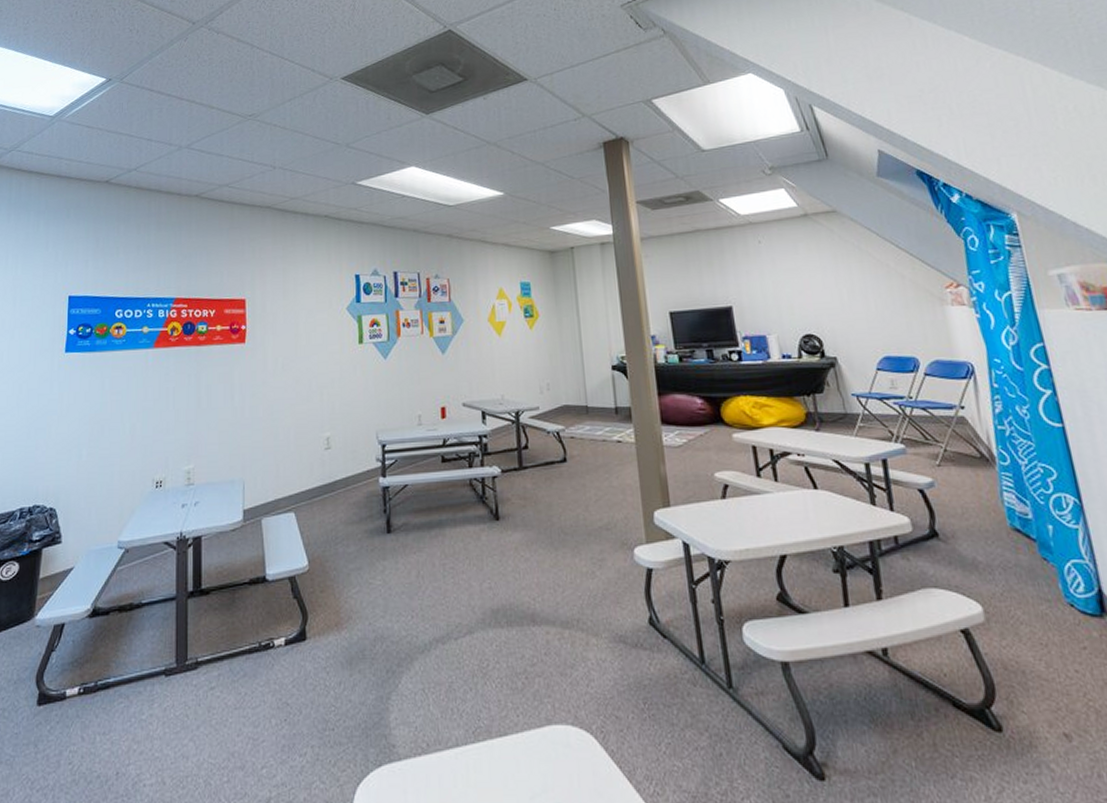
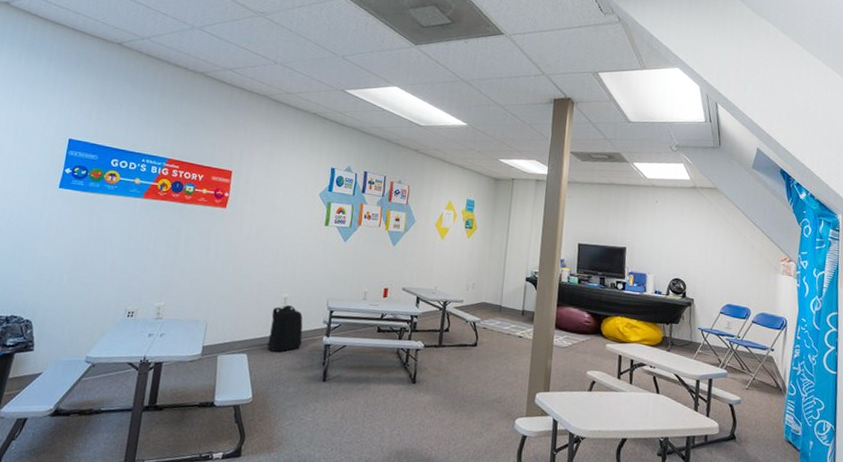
backpack: none [314,446,355,505] -> present [266,305,303,352]

